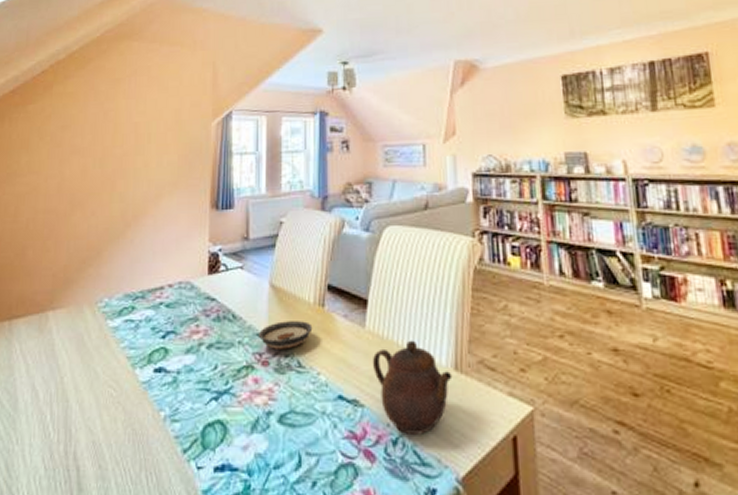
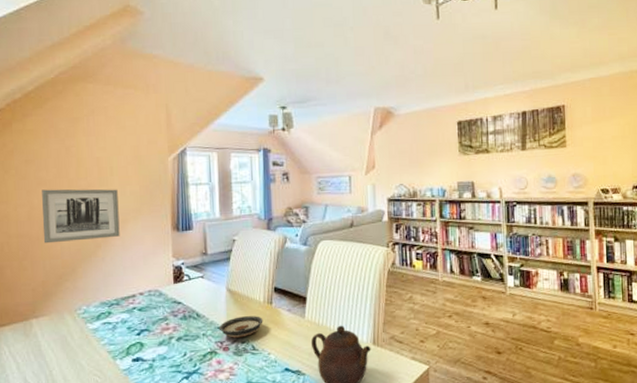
wall art: none [70,158,154,221] -> present [42,189,120,244]

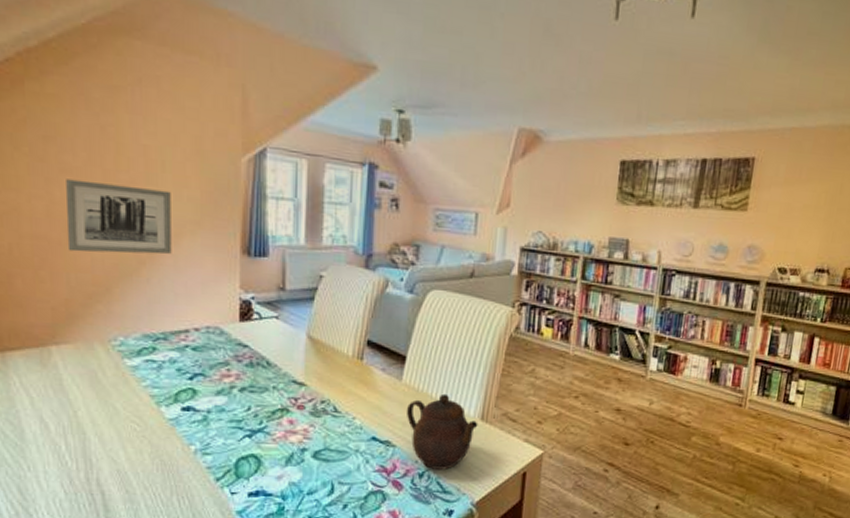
saucer: present [219,316,263,338] -> none [293,371,350,396]

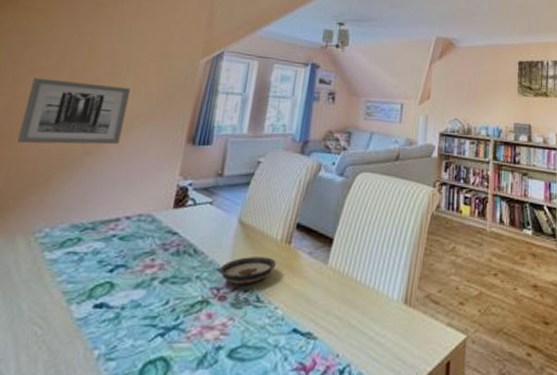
saucer: none [293,371,350,396] -> present [218,257,277,284]
teapot: present [406,393,478,470] -> none [330,276,402,364]

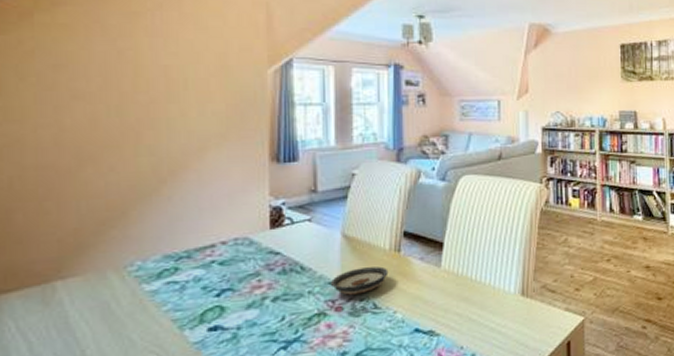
wall art: present [16,78,131,145] -> none [77,105,195,178]

